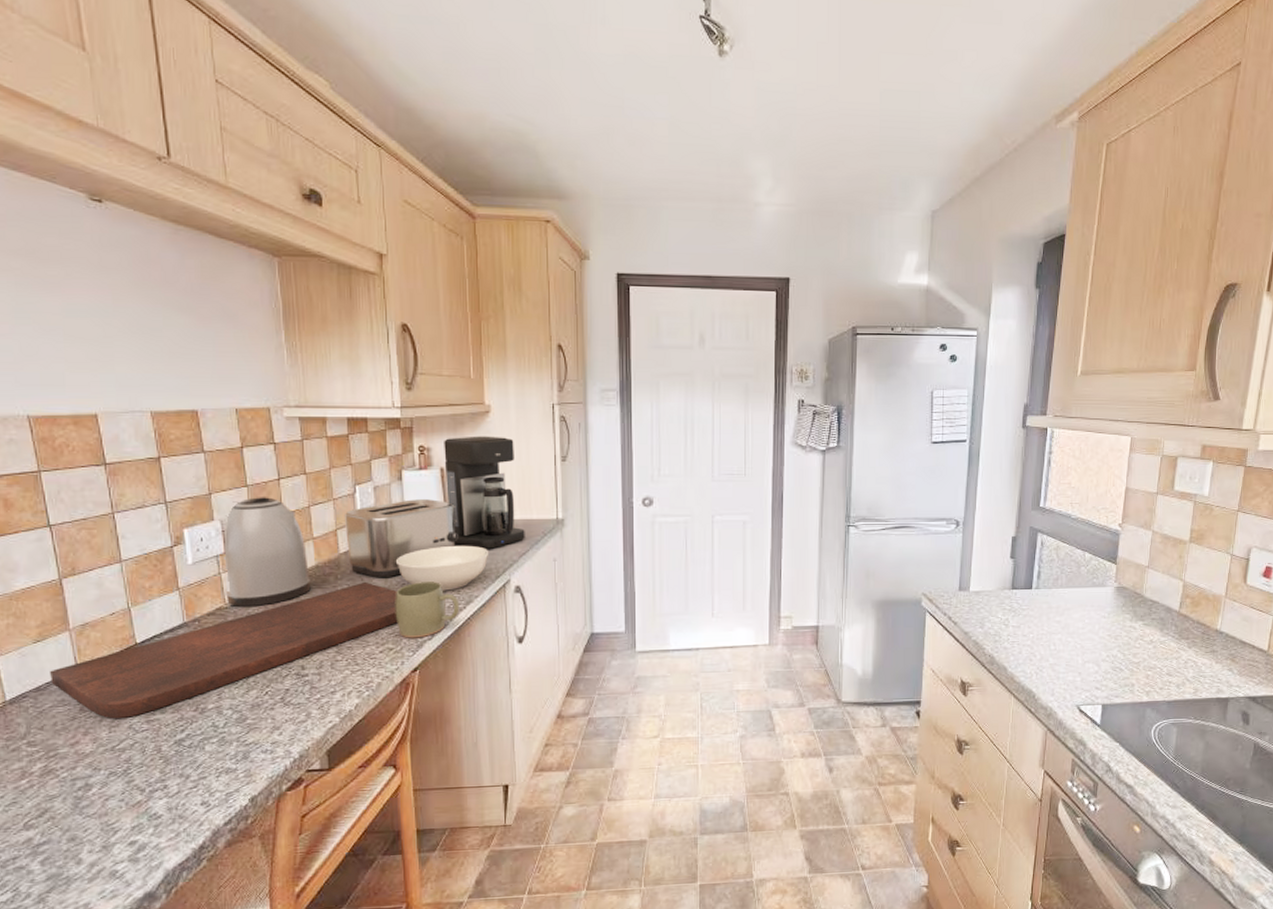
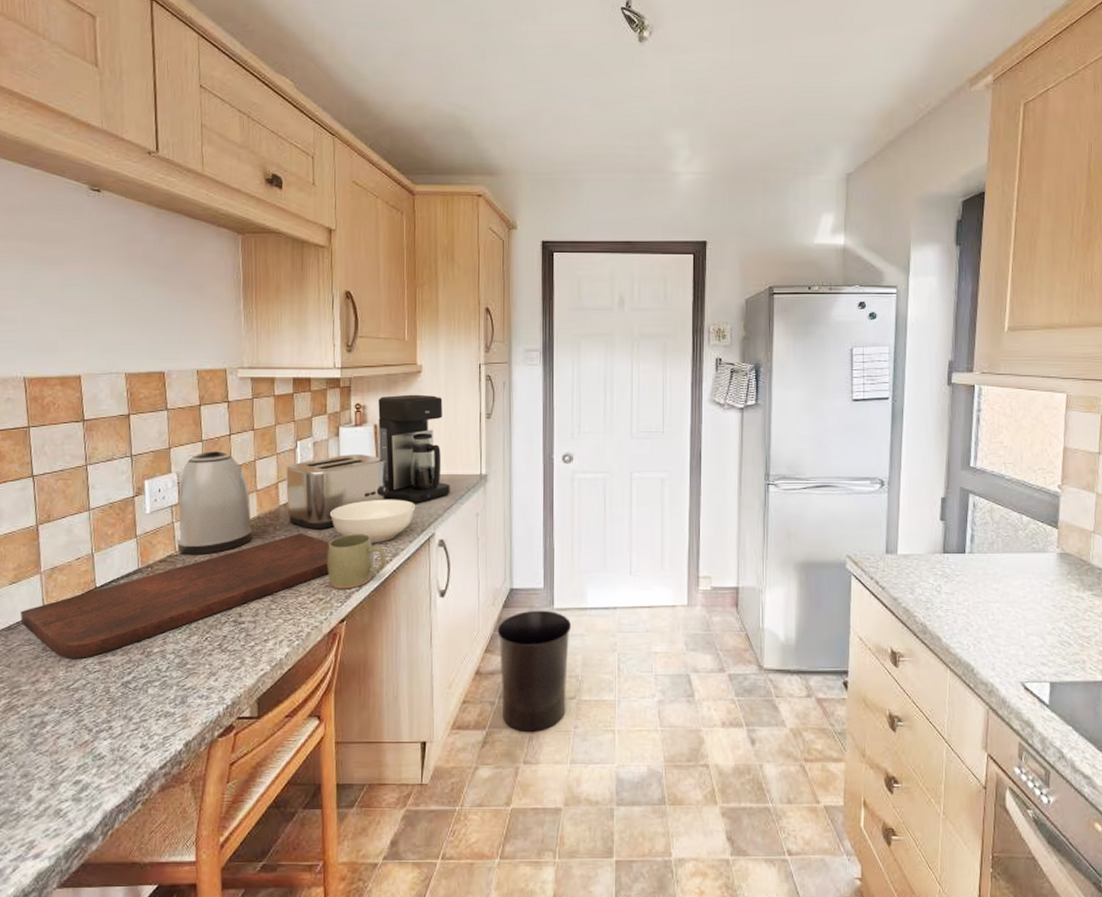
waste bin: none [578,653,654,771] -> present [497,610,572,732]

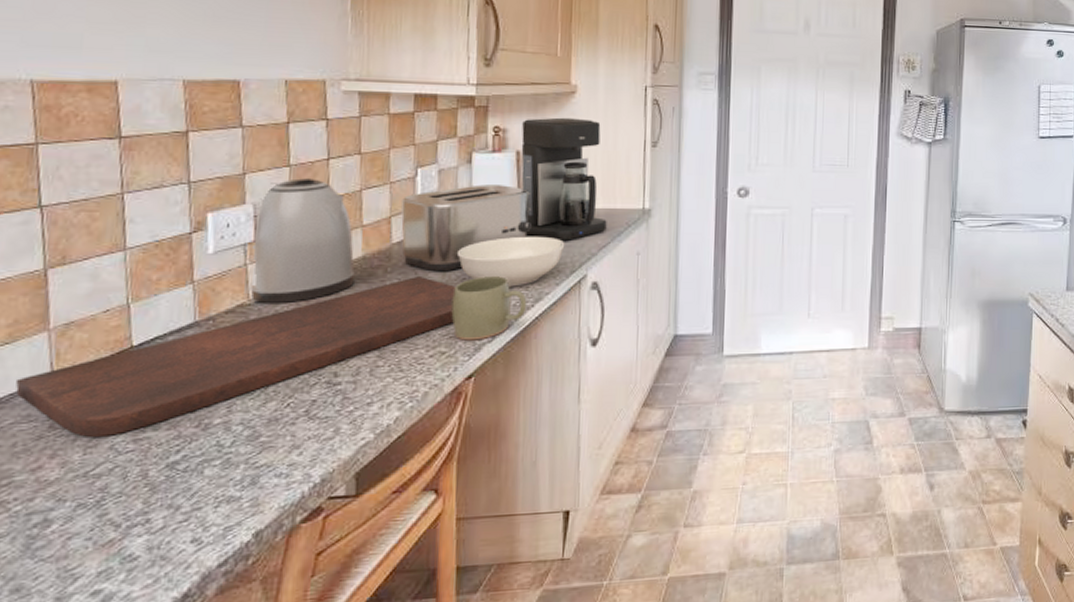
waste bin: present [497,610,572,732] -> none [658,357,743,492]

